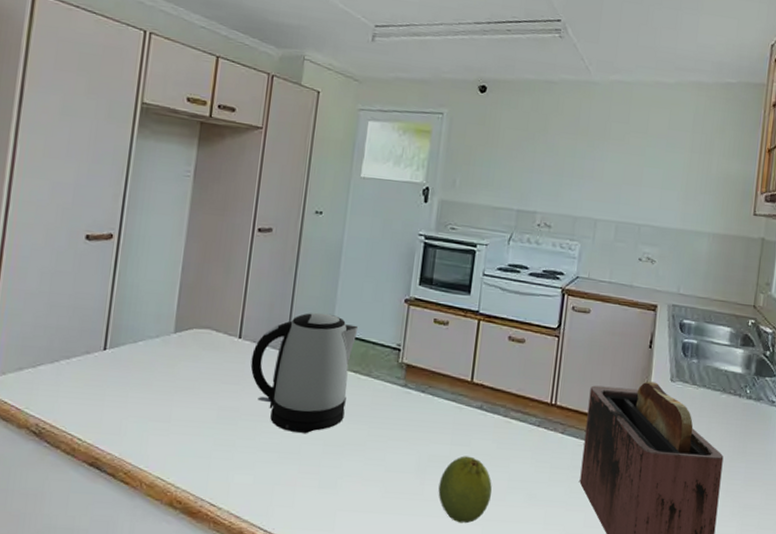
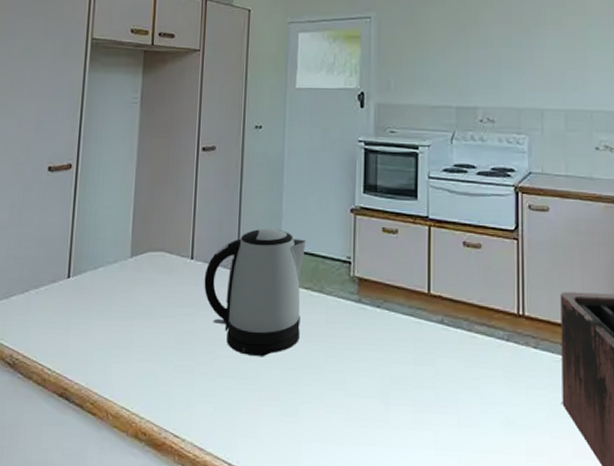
fruit: present [438,456,492,524] -> none [405,376,463,455]

